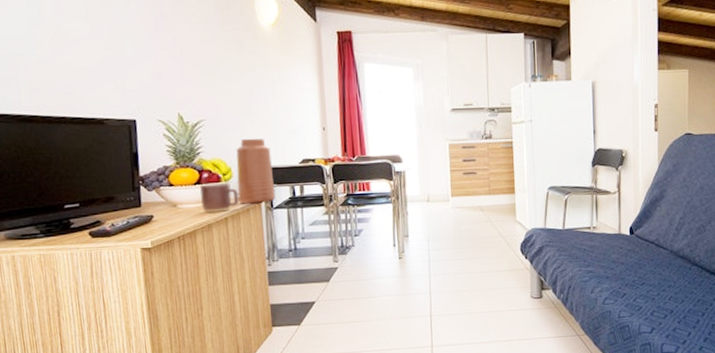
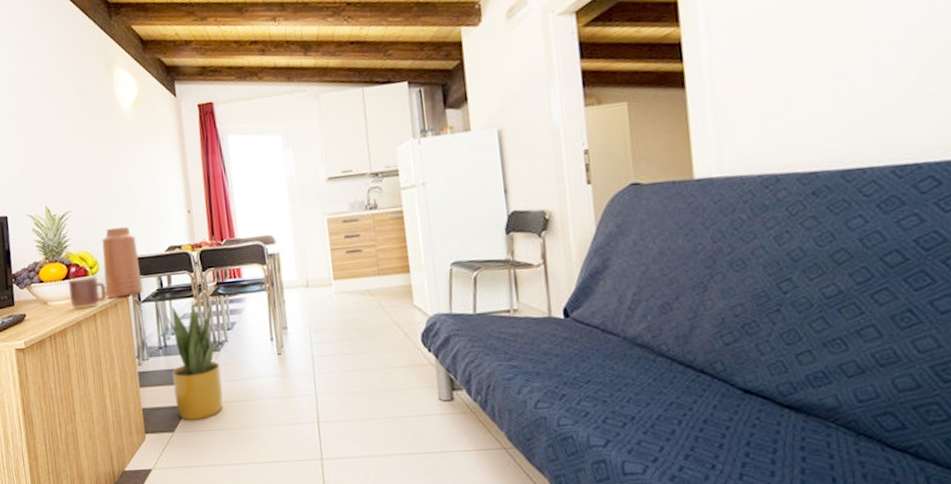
planter: none [295,210,348,315] -> present [163,301,223,421]

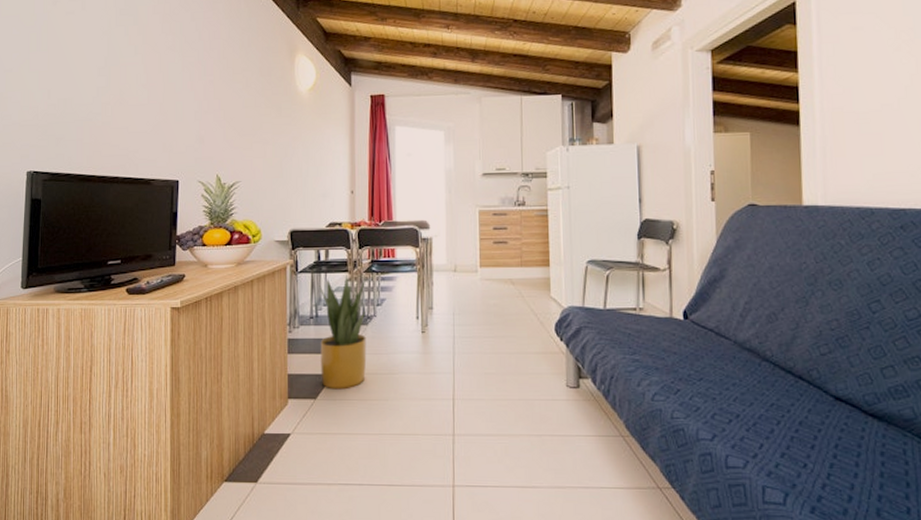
mug: present [68,276,106,309] -> none [230,244,265,275]
vase: present [102,227,143,299] -> none [265,200,301,267]

